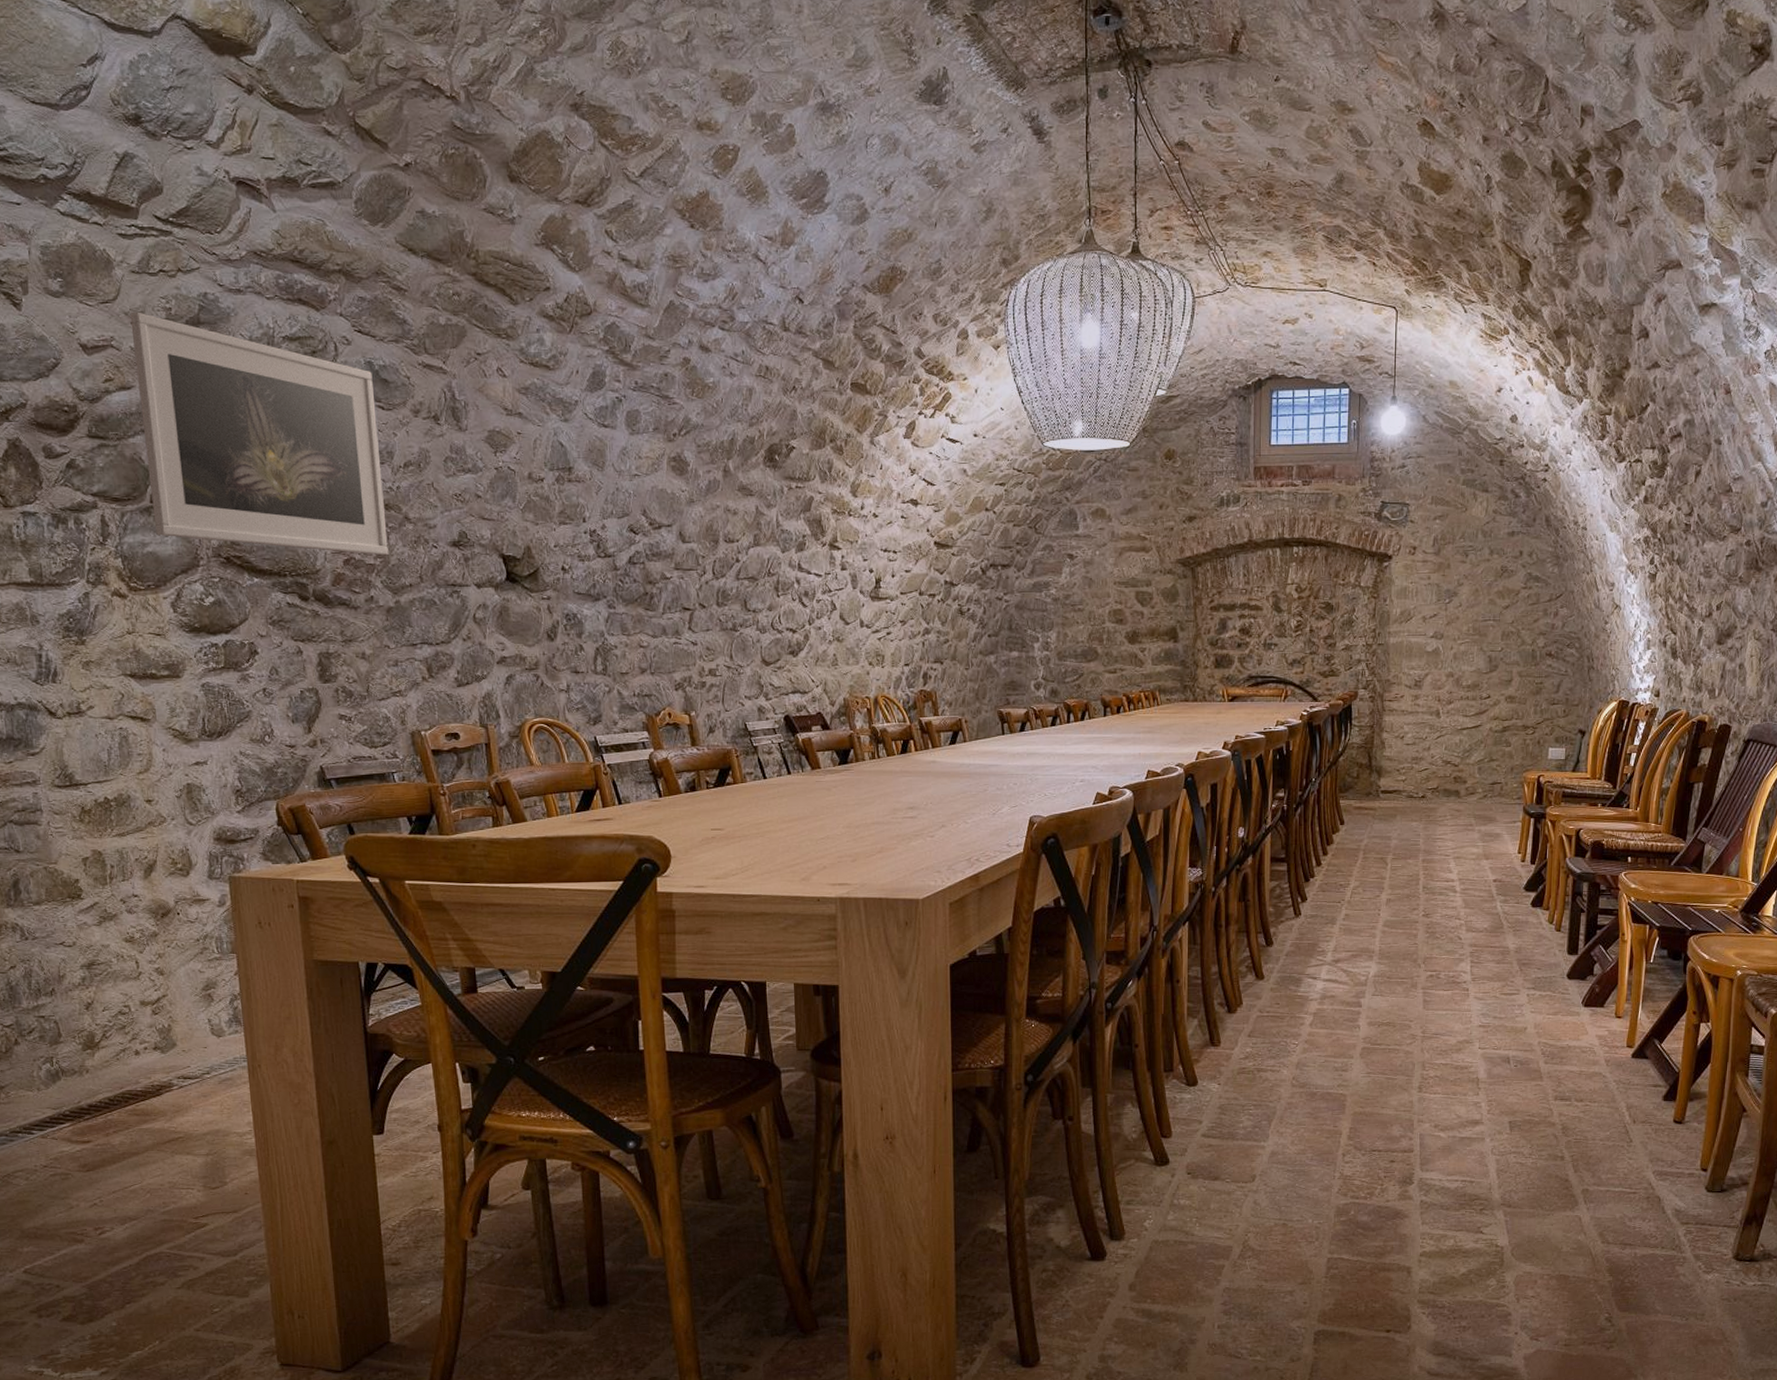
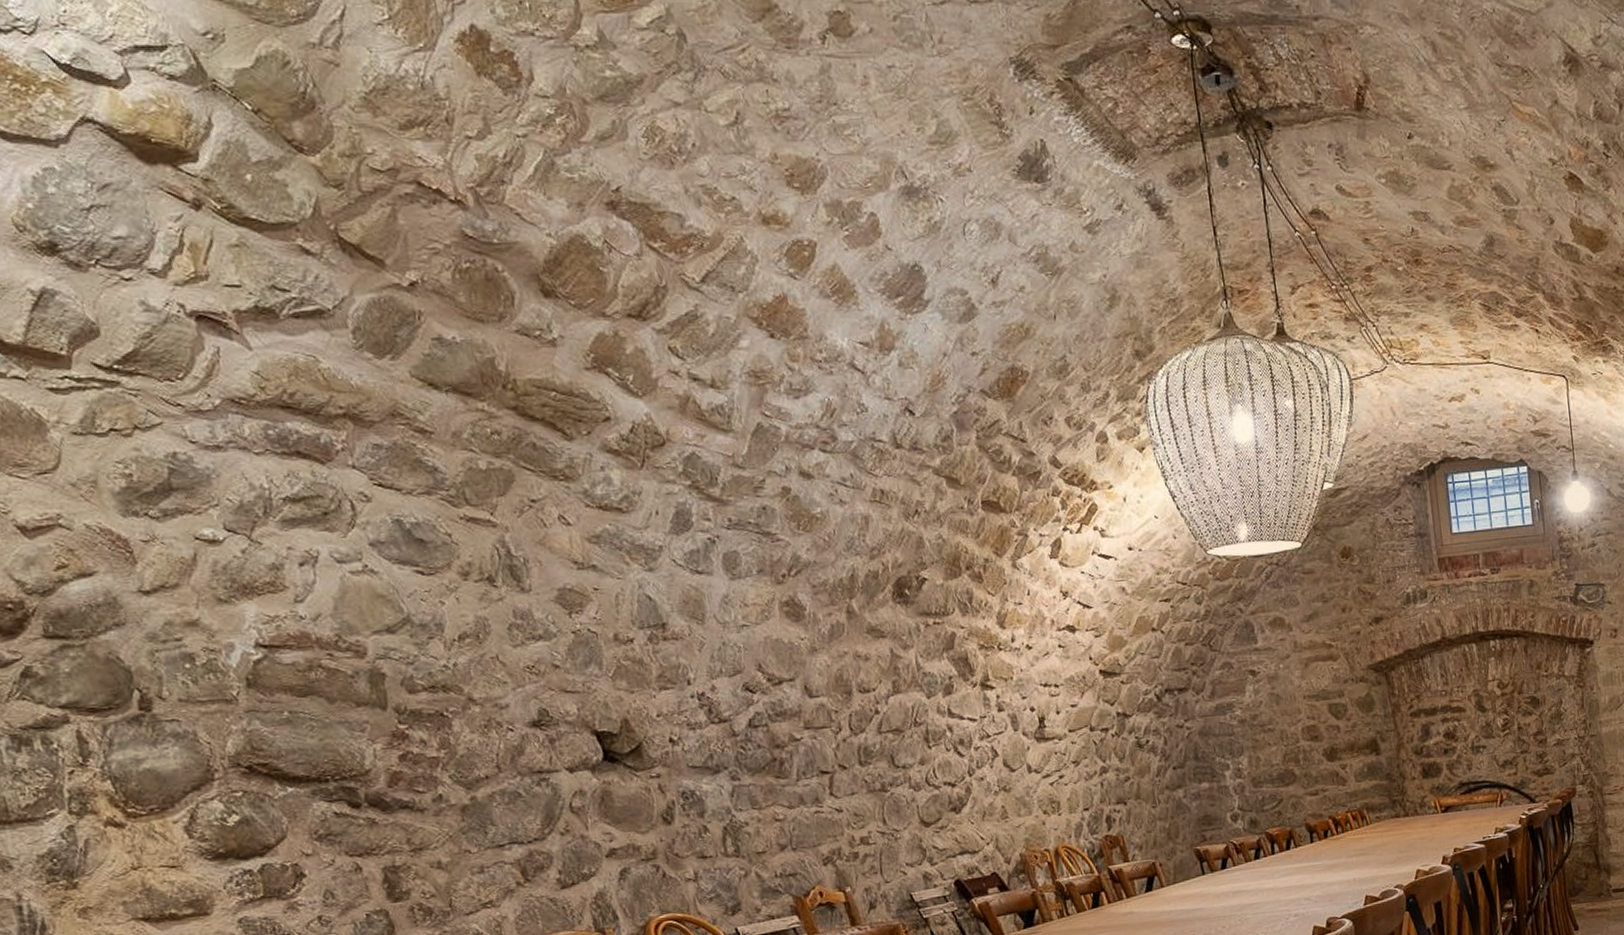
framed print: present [130,311,389,556] -> none [78,481,454,749]

